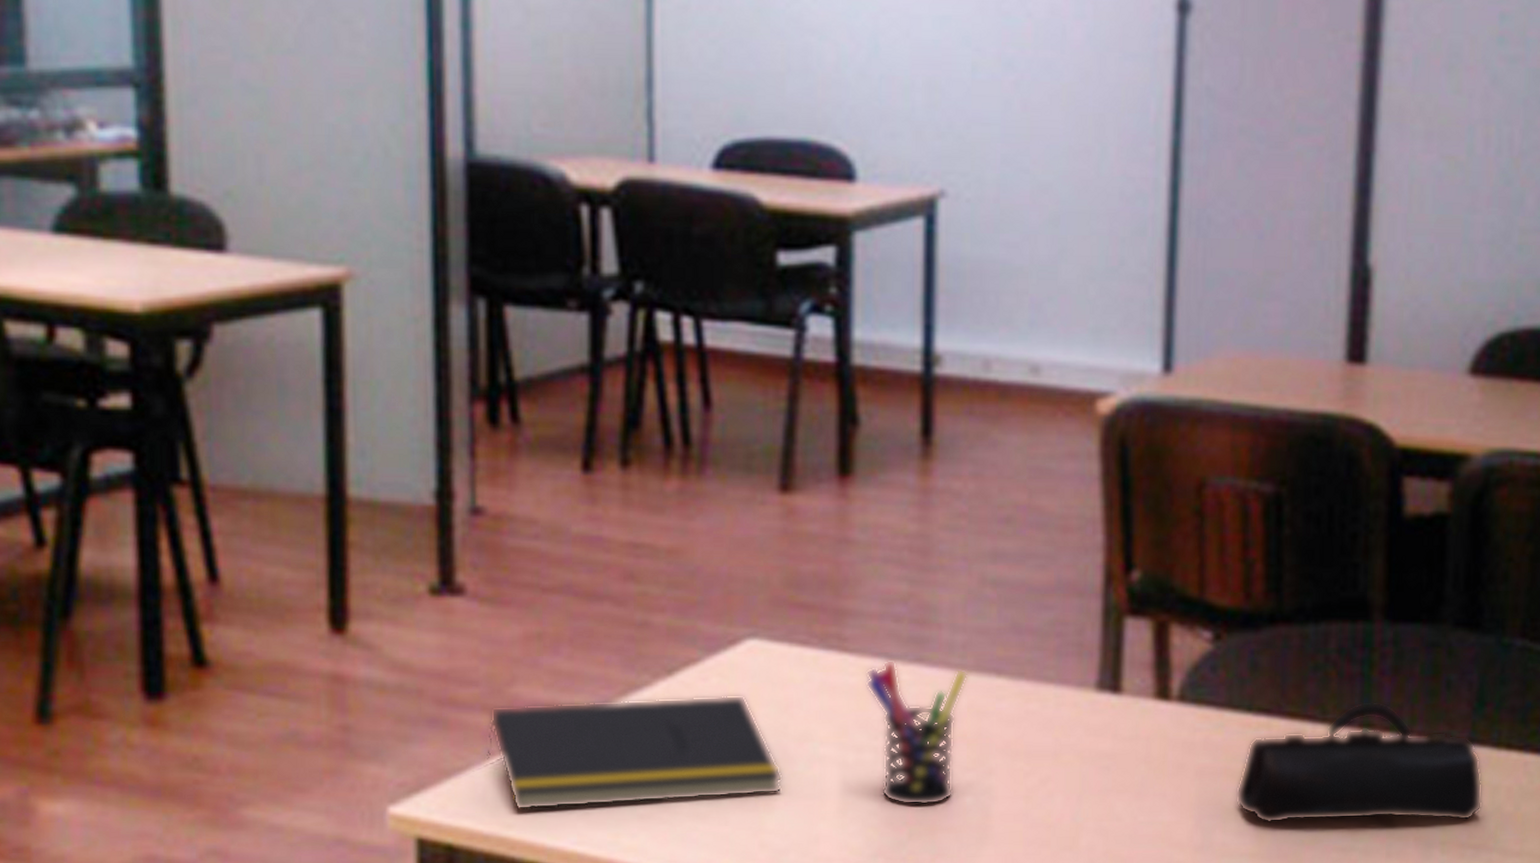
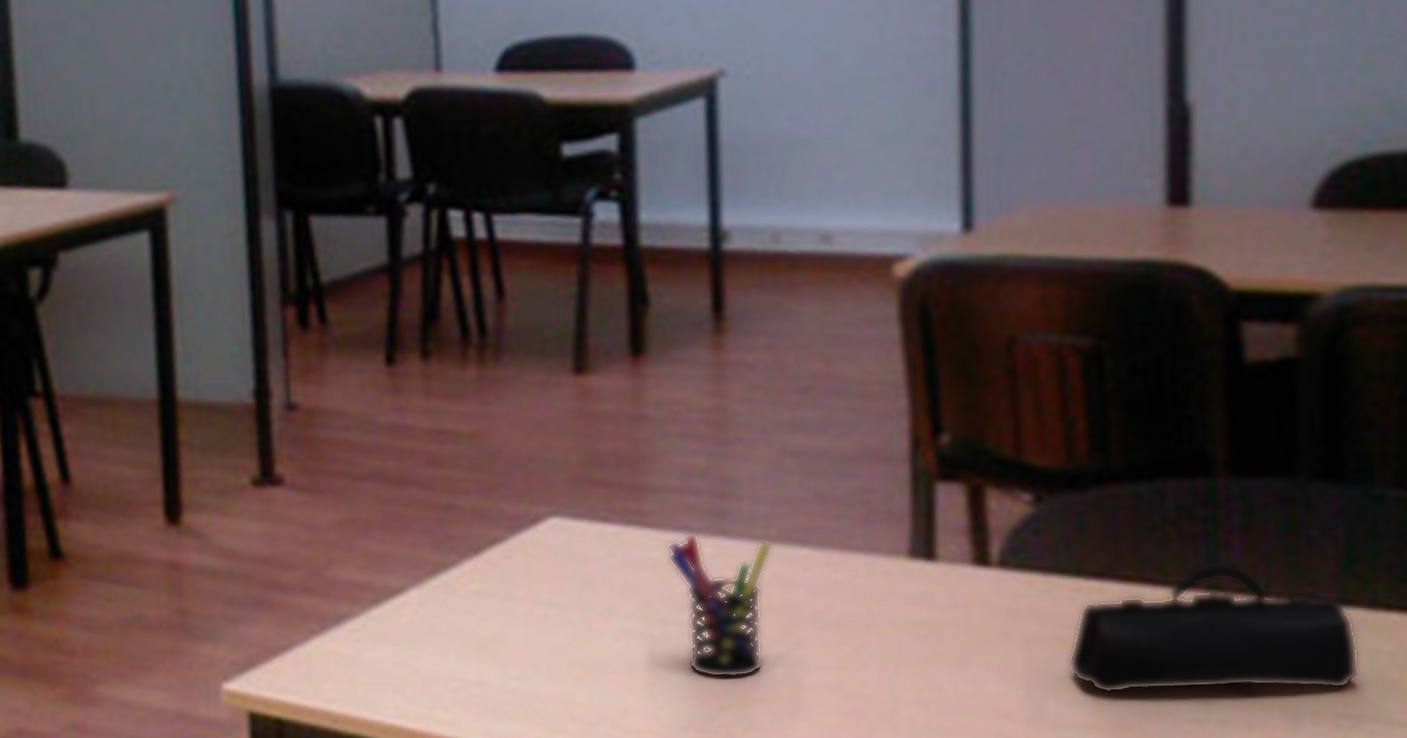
notepad: present [487,694,783,812] -> none [309,571,590,687]

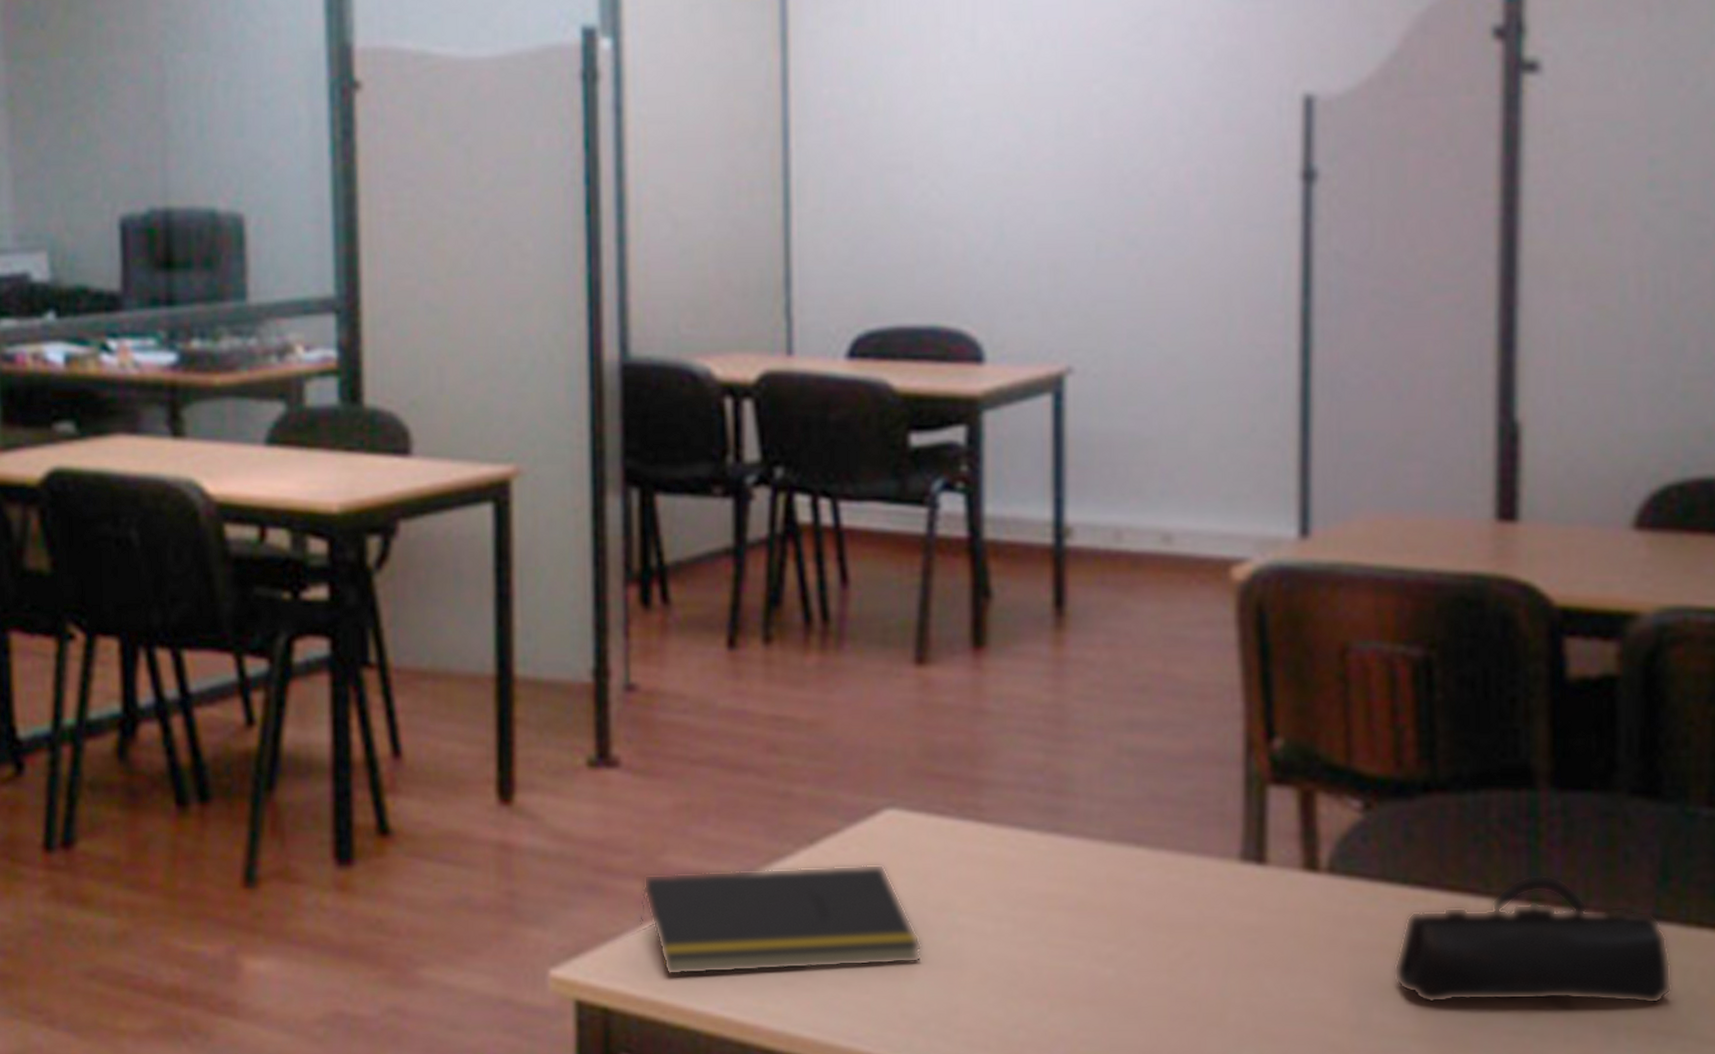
notepad: none [309,571,590,687] -> present [640,863,922,977]
pen holder: present [667,533,773,679] -> none [1003,829,1107,978]

